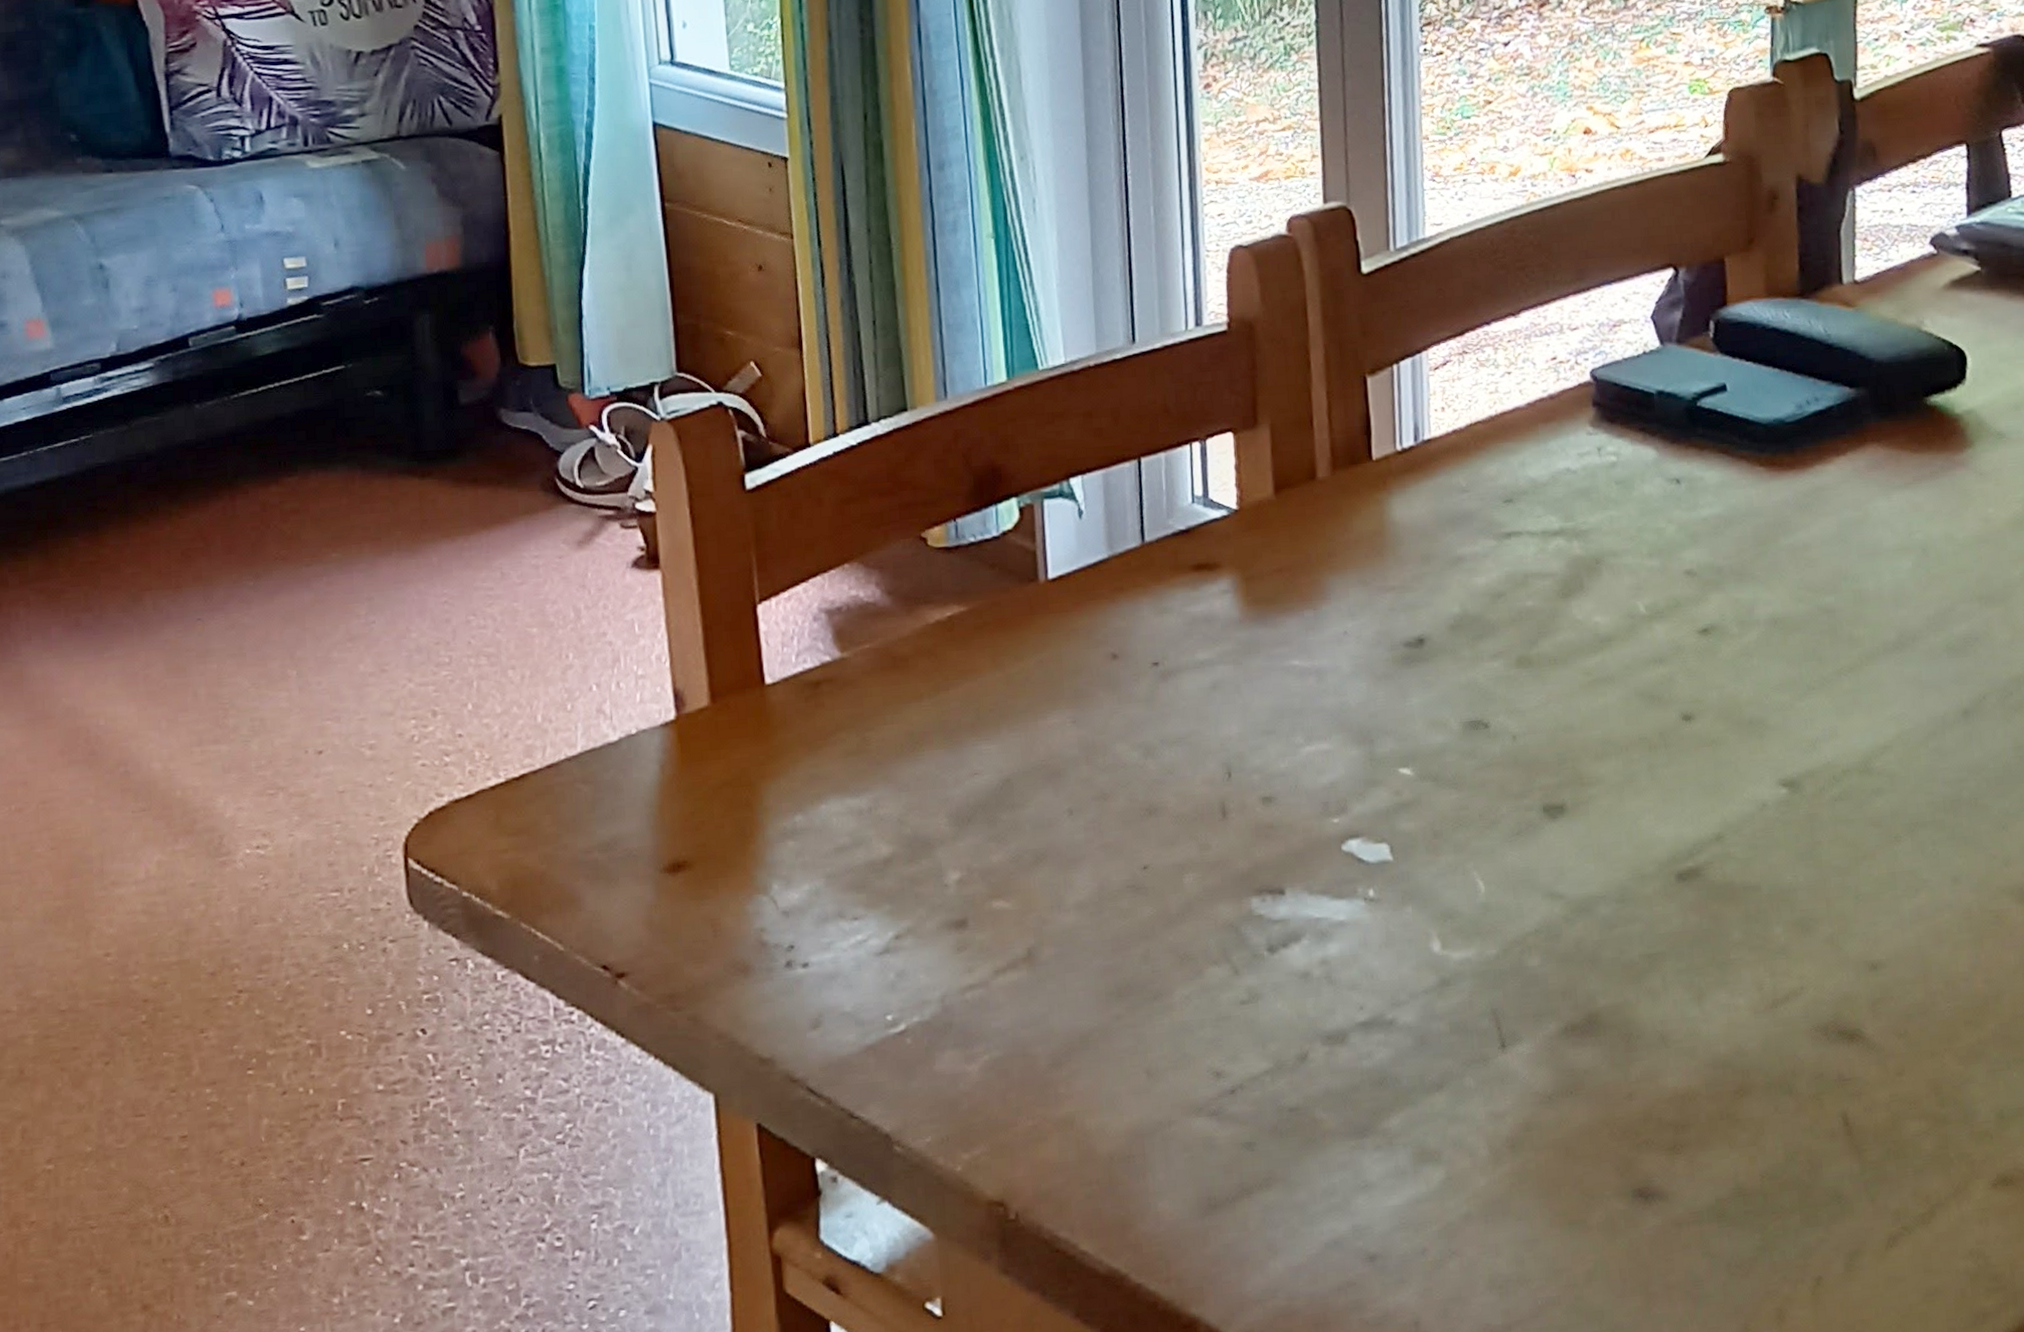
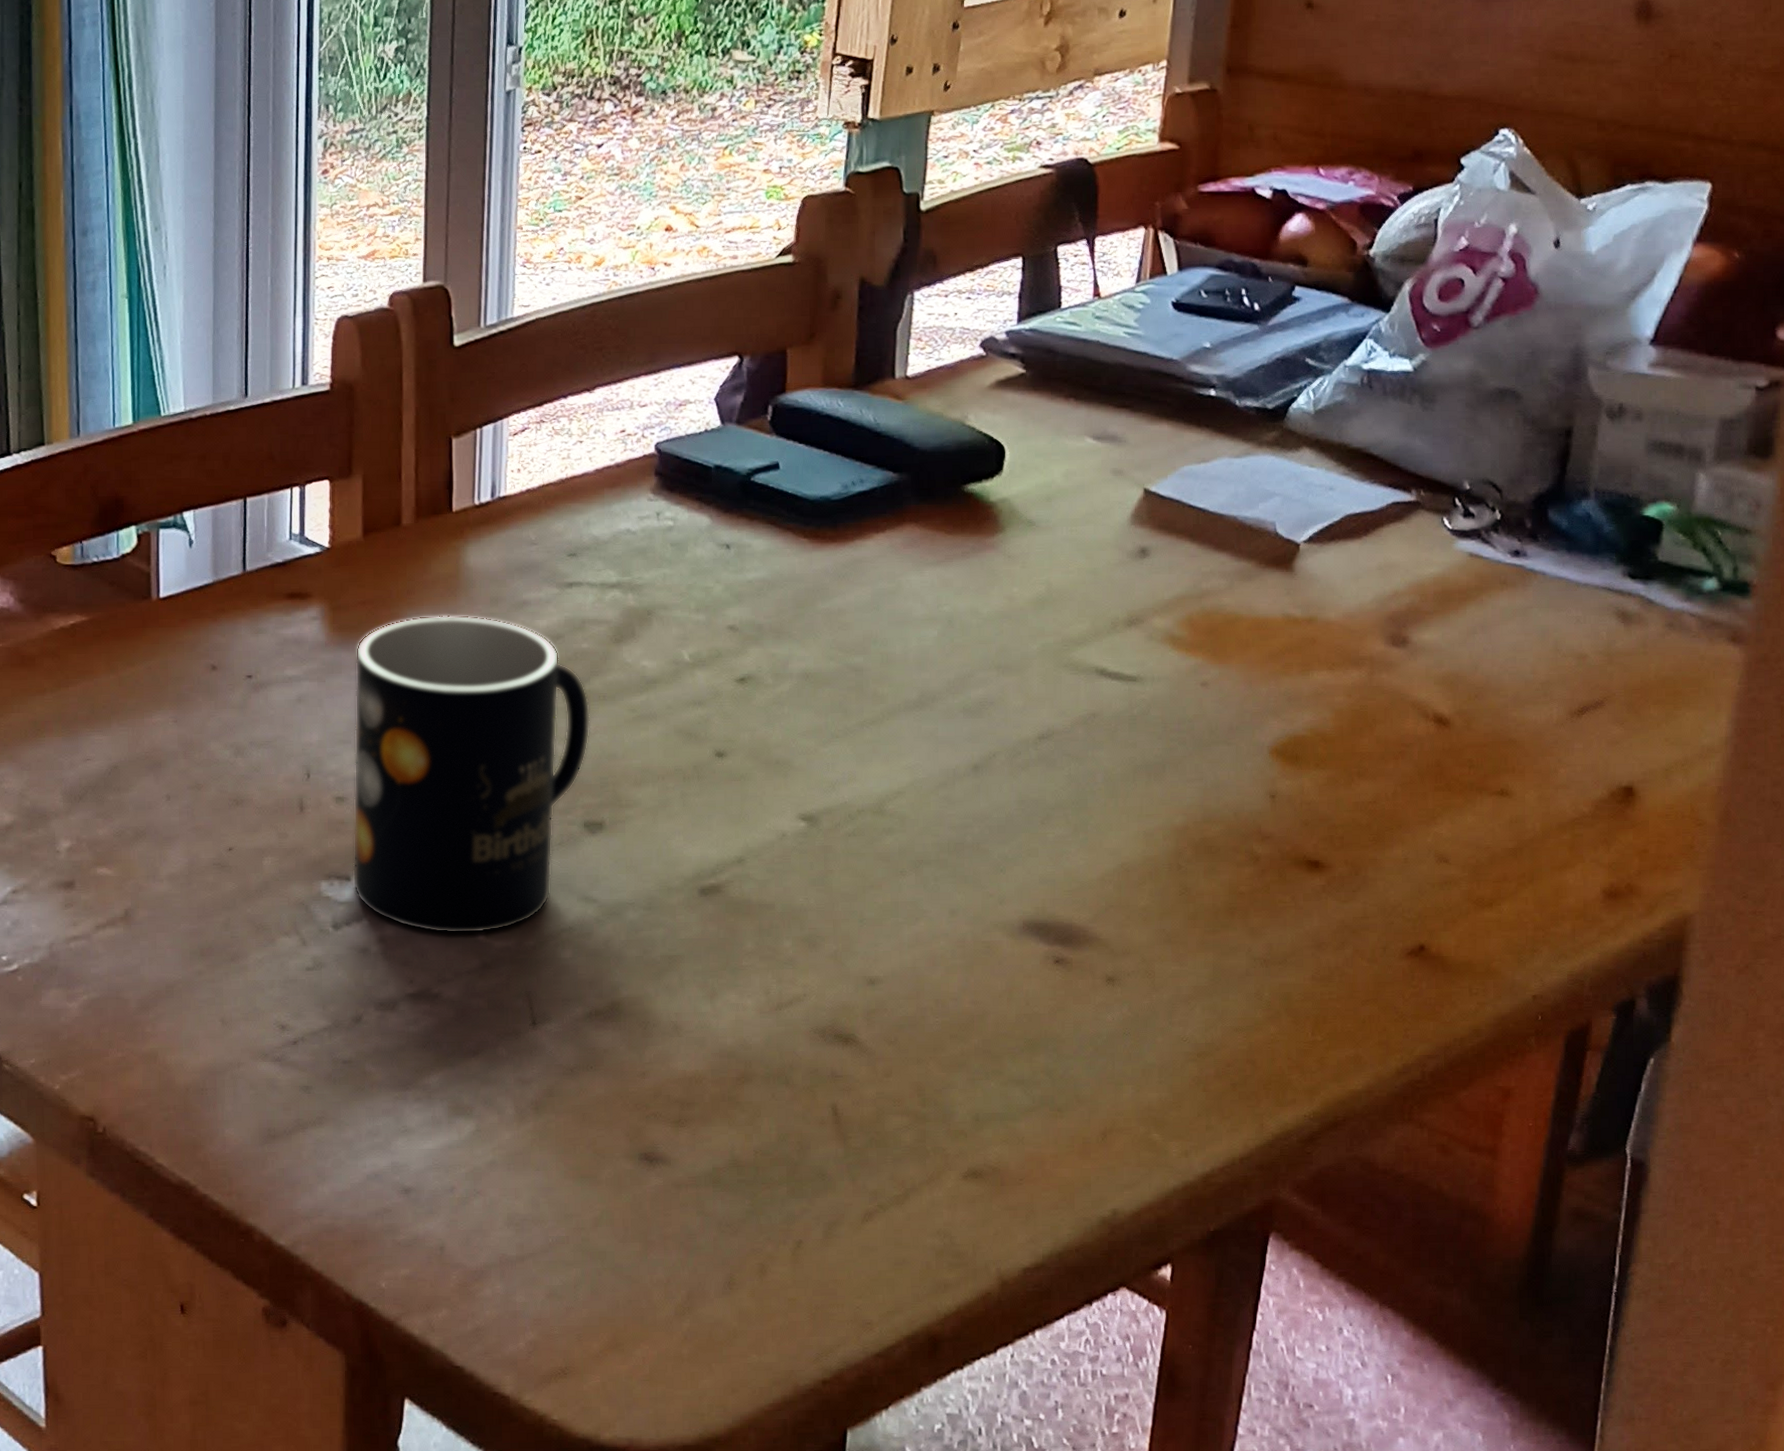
mug: none [1274,577,1543,949] -> present [352,615,591,934]

